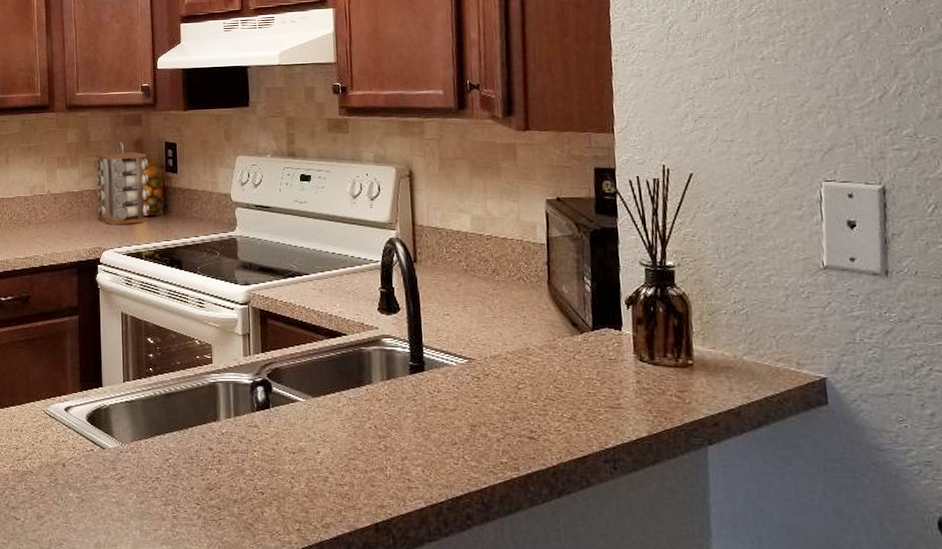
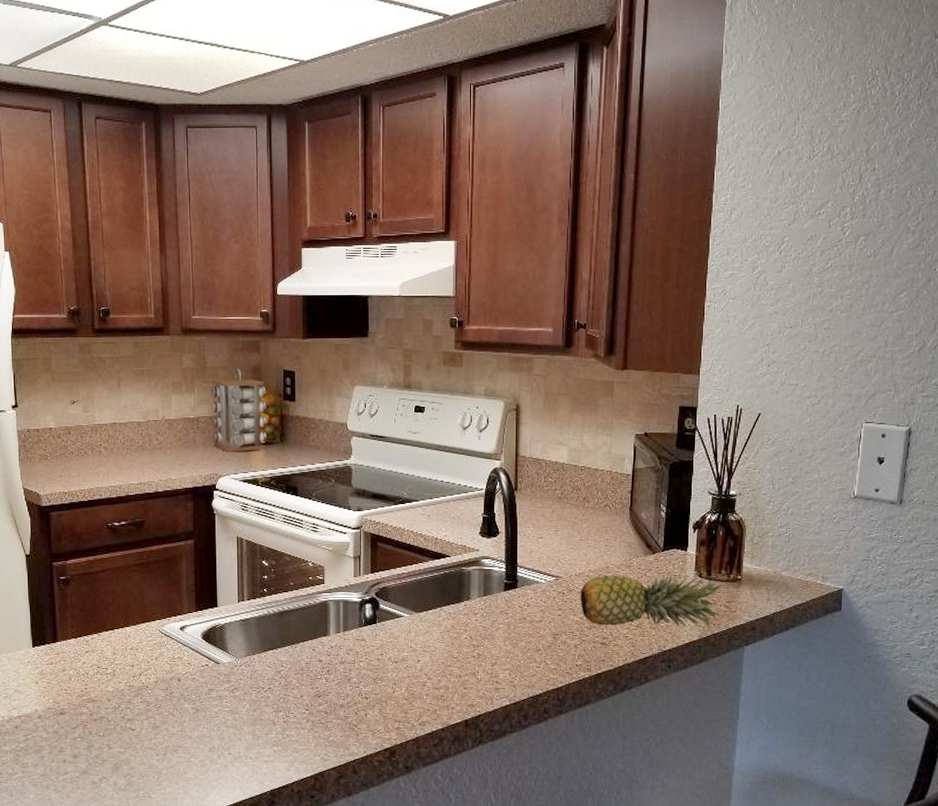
fruit: none [498,357,675,424] -> present [580,574,726,629]

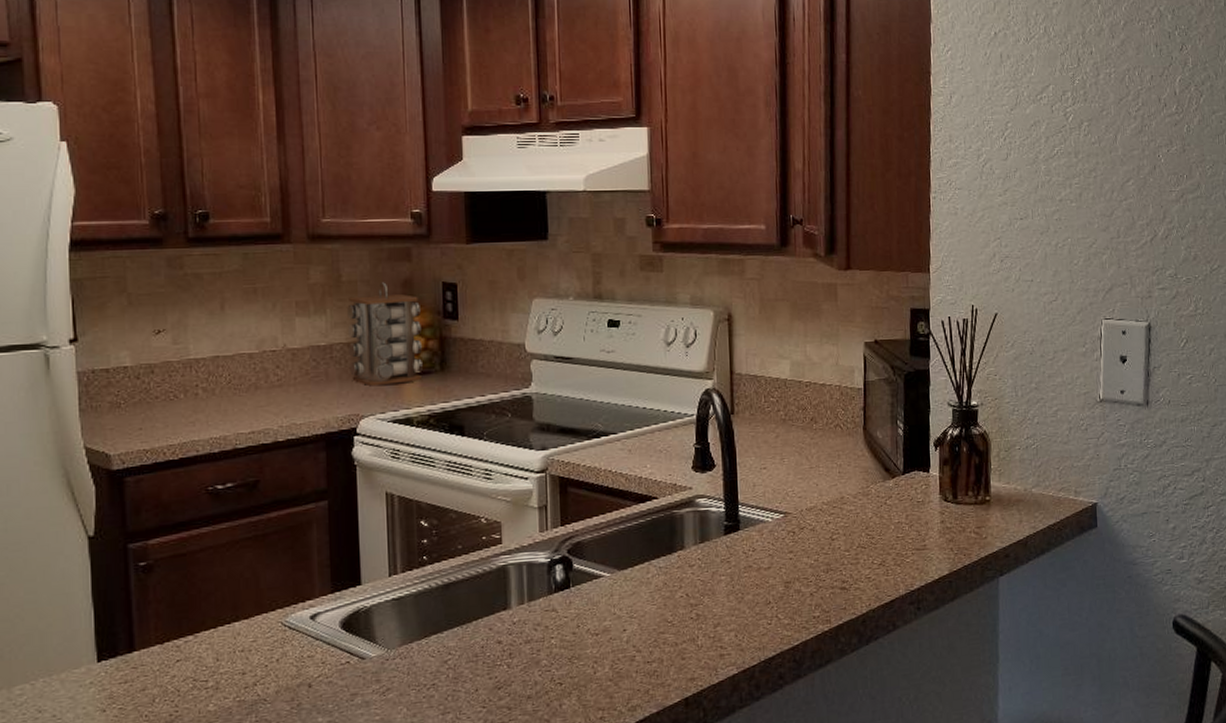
fruit: present [580,574,726,629] -> none [813,497,975,568]

